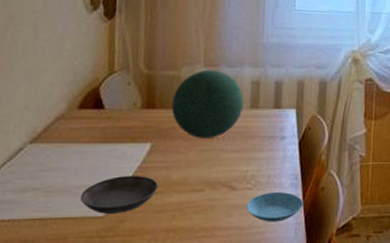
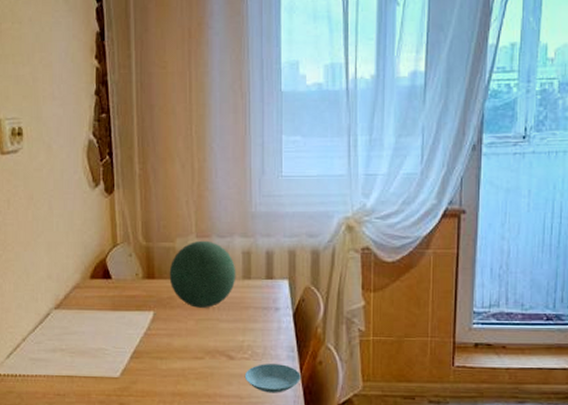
saucer: present [80,176,159,214] -> none [98,341,163,375]

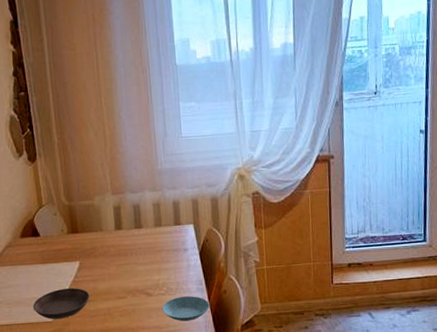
saucer: none [98,341,163,375] -> present [32,288,90,319]
decorative orb: present [169,240,236,308] -> none [90,196,149,255]

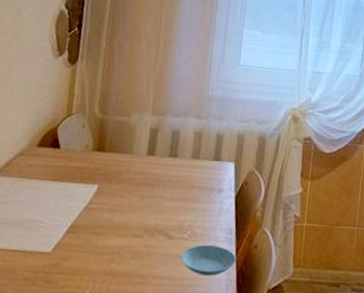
saucer: present [32,288,90,319] -> none [30,214,102,251]

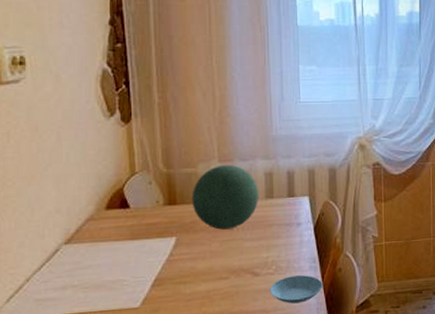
decorative orb: none [119,117,187,185] -> present [191,164,259,230]

